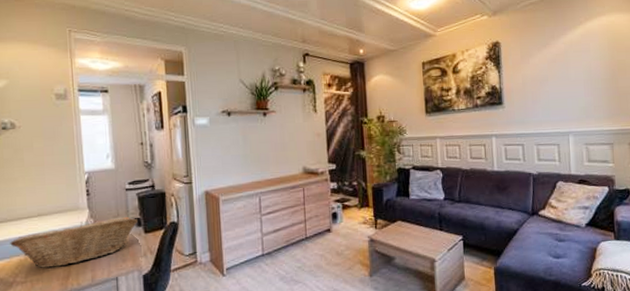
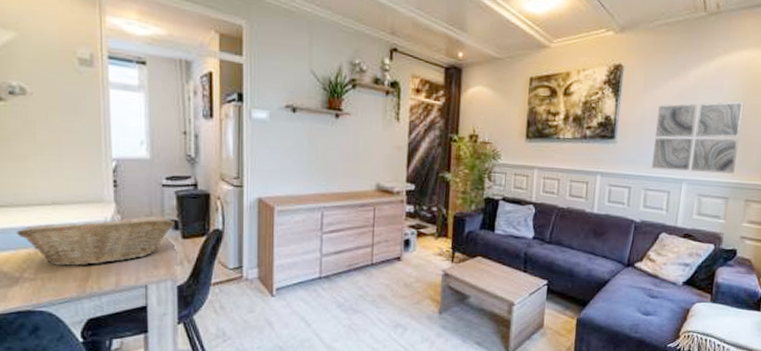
wall art: none [536,59,614,126] -> present [651,101,745,174]

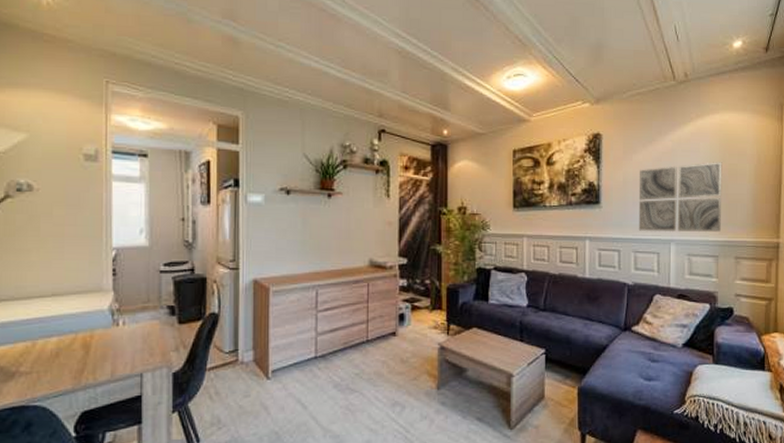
fruit basket: present [16,217,174,266] -> none [15,304,171,357]

